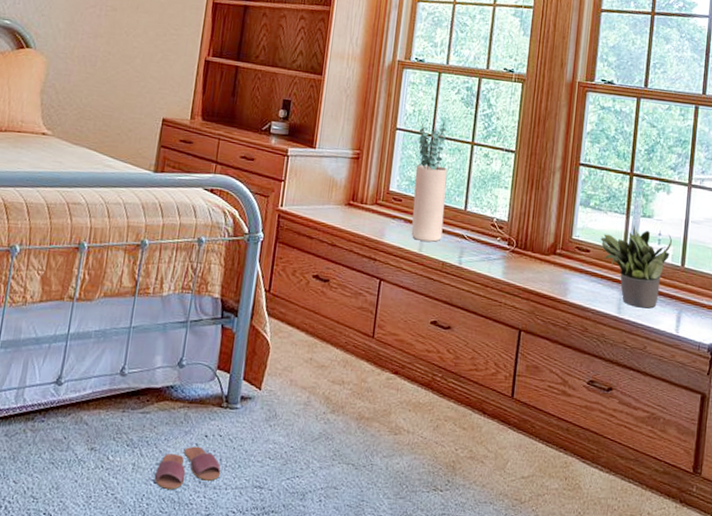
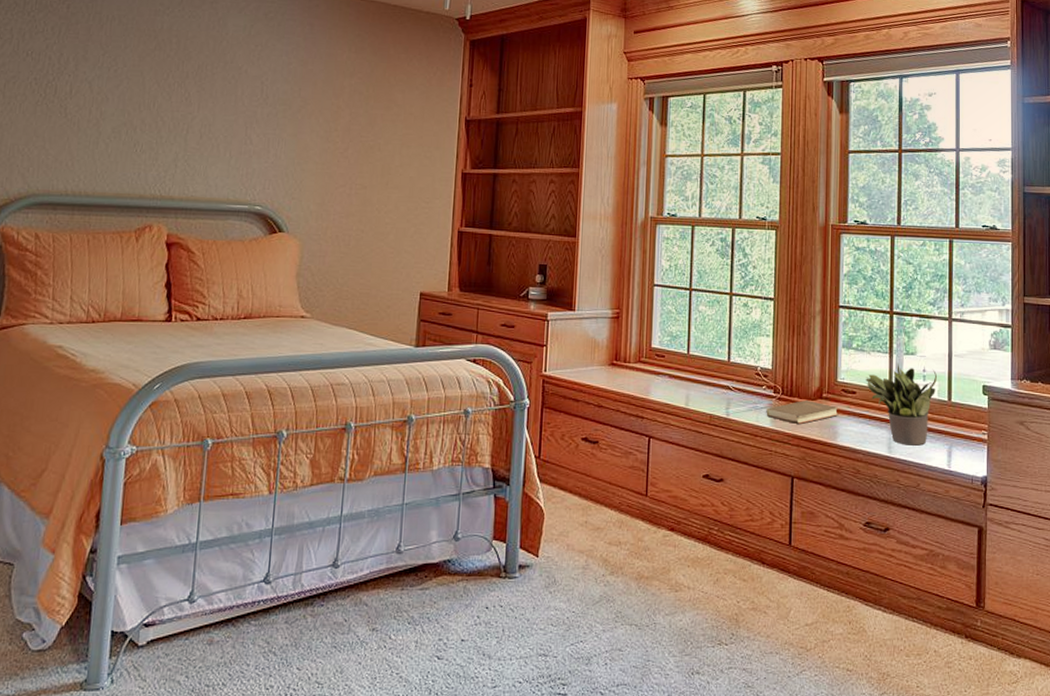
slippers: present [155,446,221,490] -> none [439,619,505,664]
vase: present [411,118,448,242] -> none [676,271,708,395]
book: none [498,254,571,279] -> present [766,399,839,425]

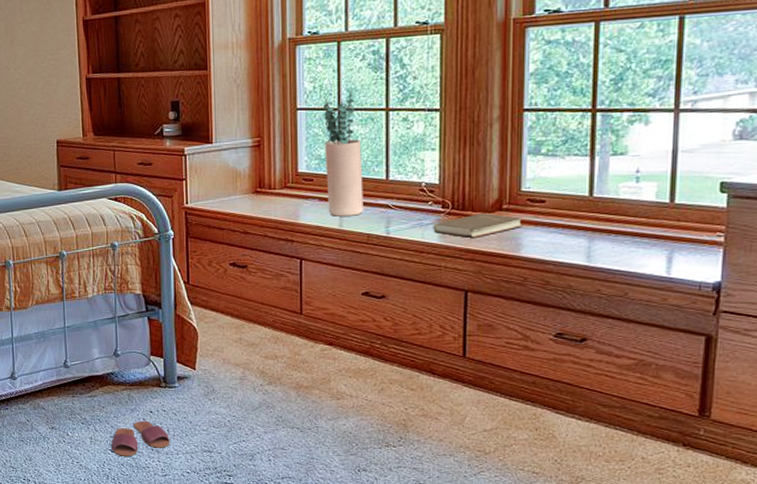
slippers: none [439,619,505,664] -> present [111,421,170,456]
vase: none [676,271,708,395] -> present [322,89,363,217]
potted plant: present [866,363,937,446] -> none [558,165,655,253]

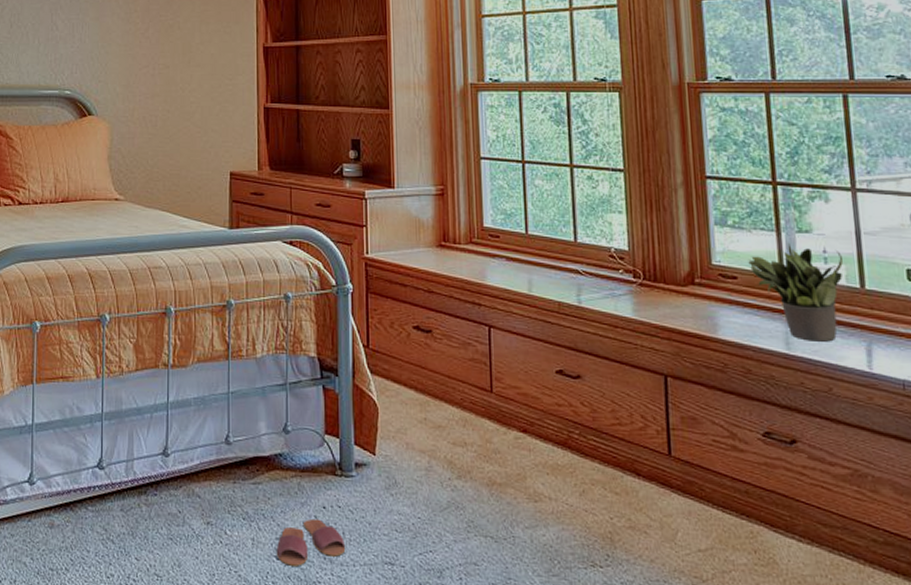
vase: present [322,89,363,217] -> none [506,141,553,280]
book: present [433,212,523,239] -> none [626,285,718,315]
potted plant: none [558,165,655,253] -> present [748,242,843,342]

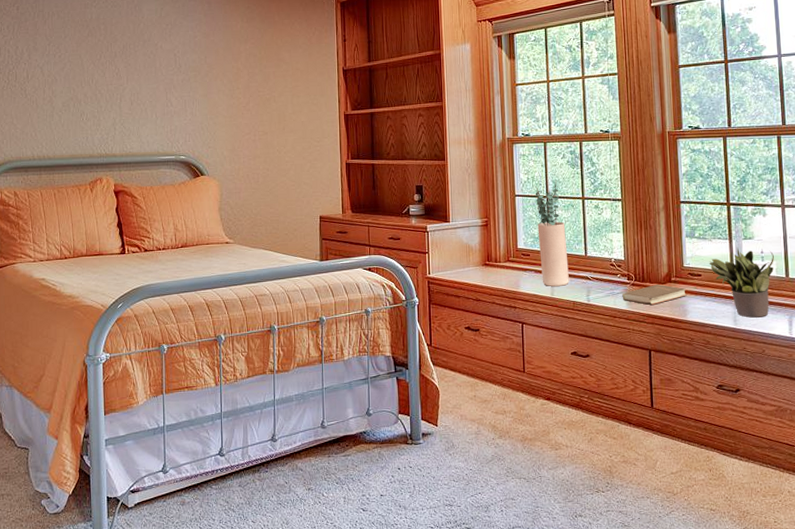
slippers: present [277,518,346,566] -> none [363,477,416,515]
vase: none [506,141,553,280] -> present [535,180,569,286]
book: none [626,285,718,315] -> present [622,284,687,306]

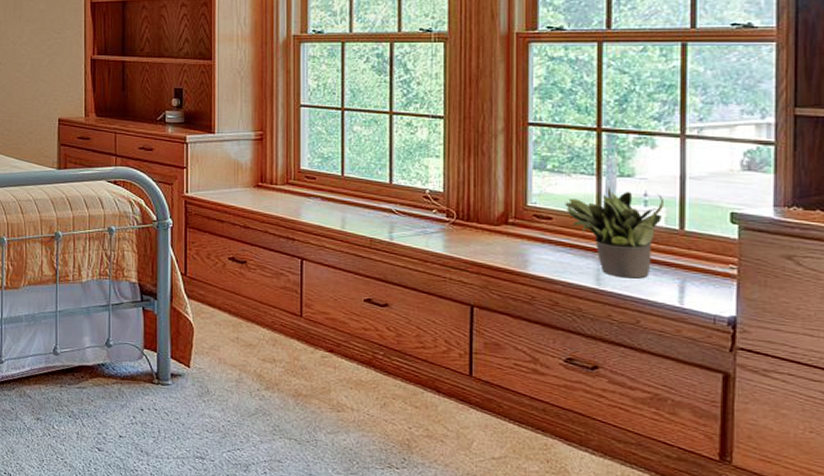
vase: present [535,180,569,286] -> none [326,89,366,218]
book: present [622,284,687,306] -> none [437,225,530,252]

